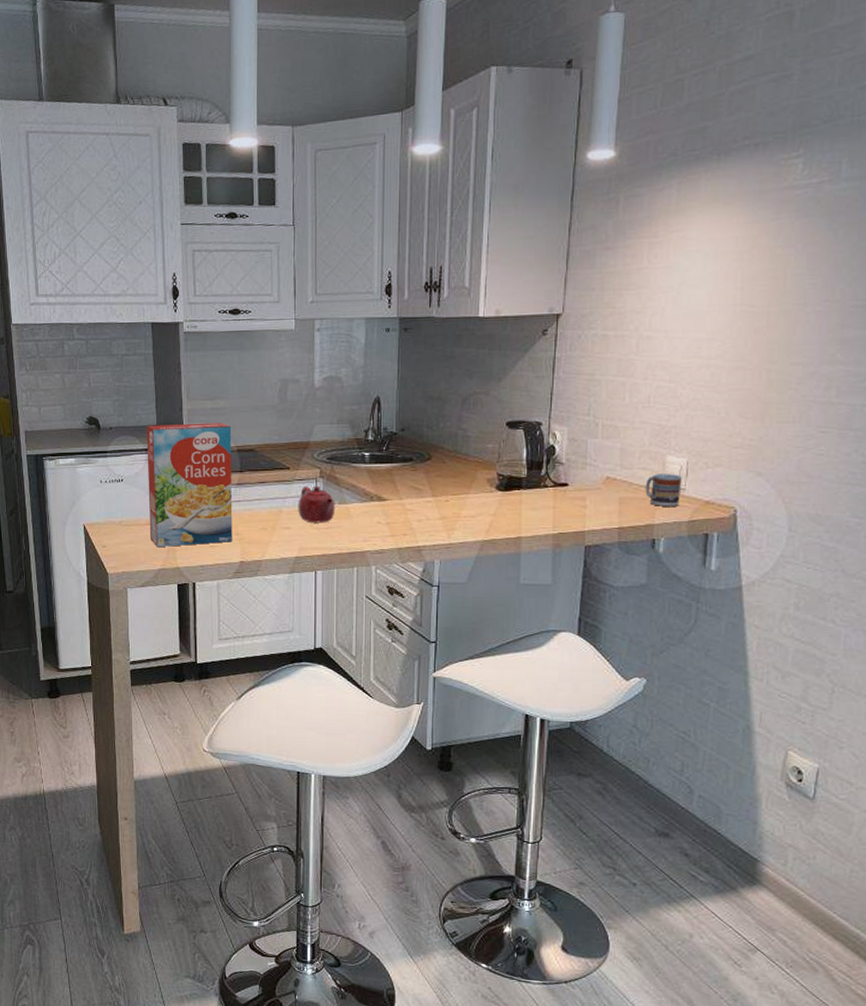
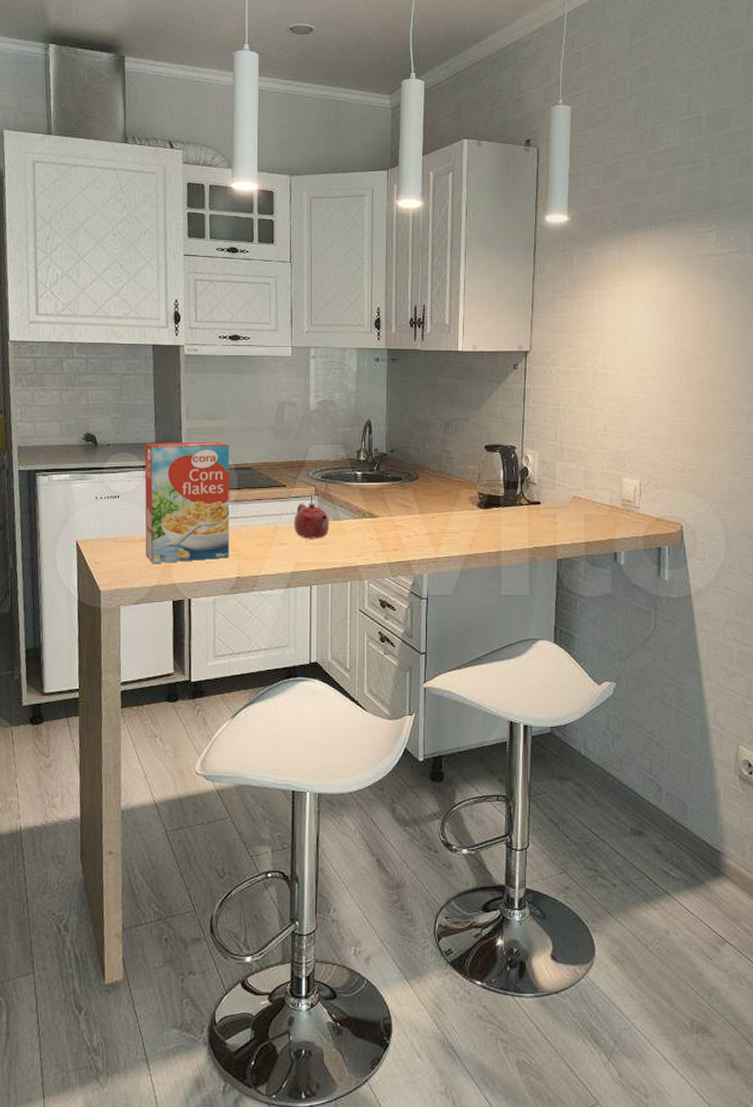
cup: present [645,474,682,506] -> none [606,494,637,523]

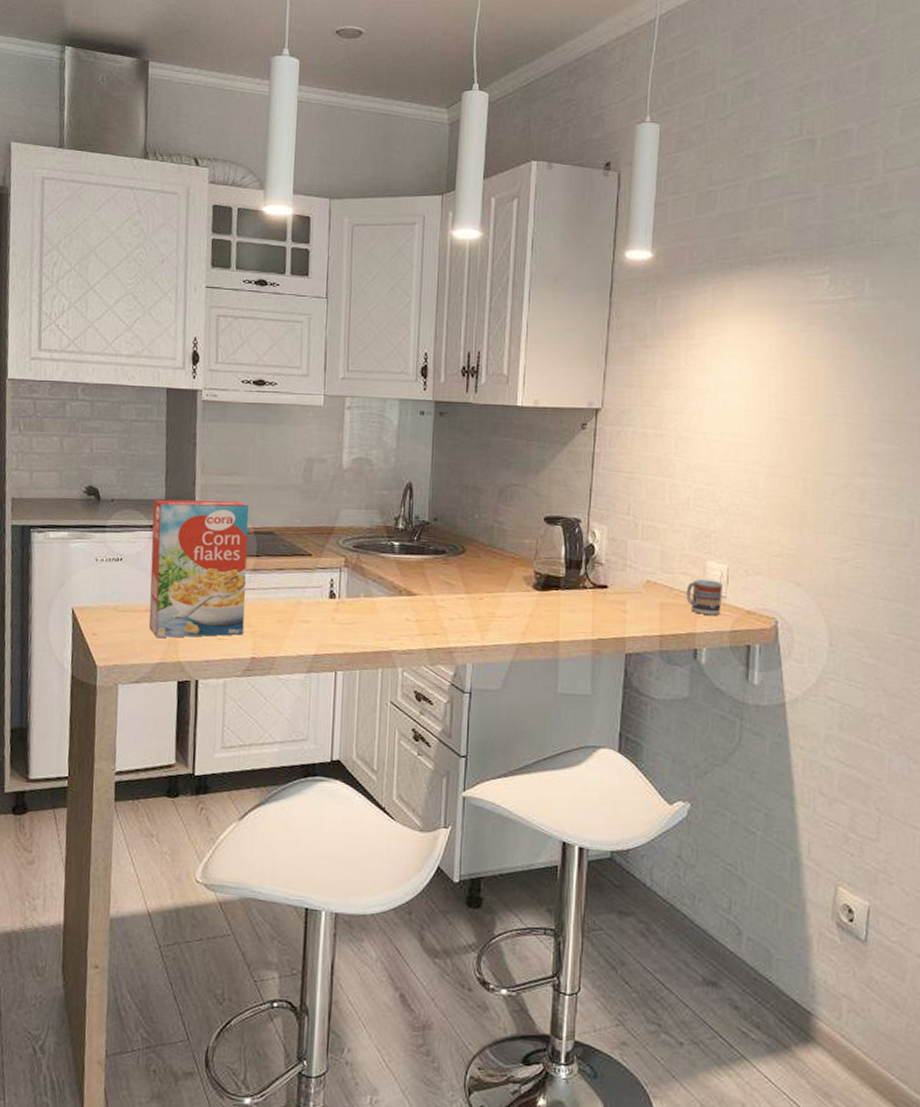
teapot: present [294,503,330,539] -> none [319,575,361,618]
cup: none [606,494,637,523] -> present [686,579,723,615]

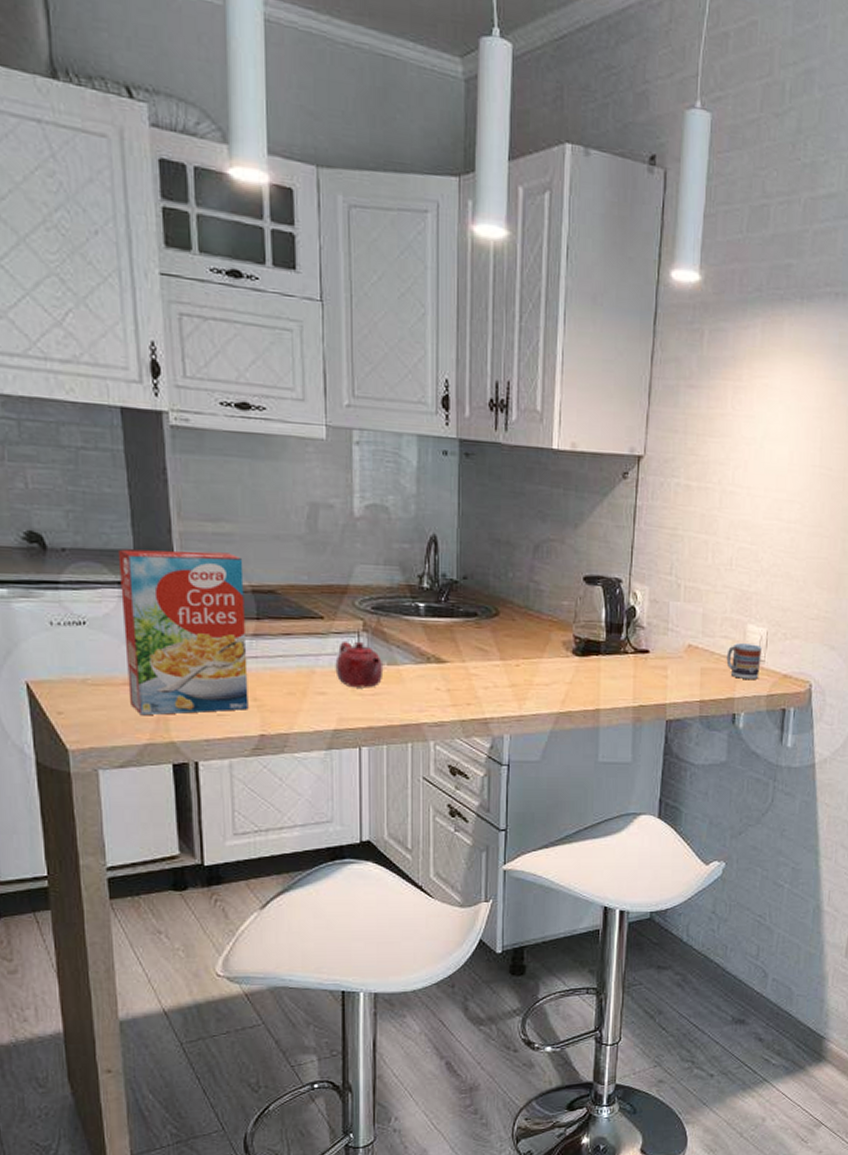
teapot: none [319,575,361,618] -> present [335,640,384,688]

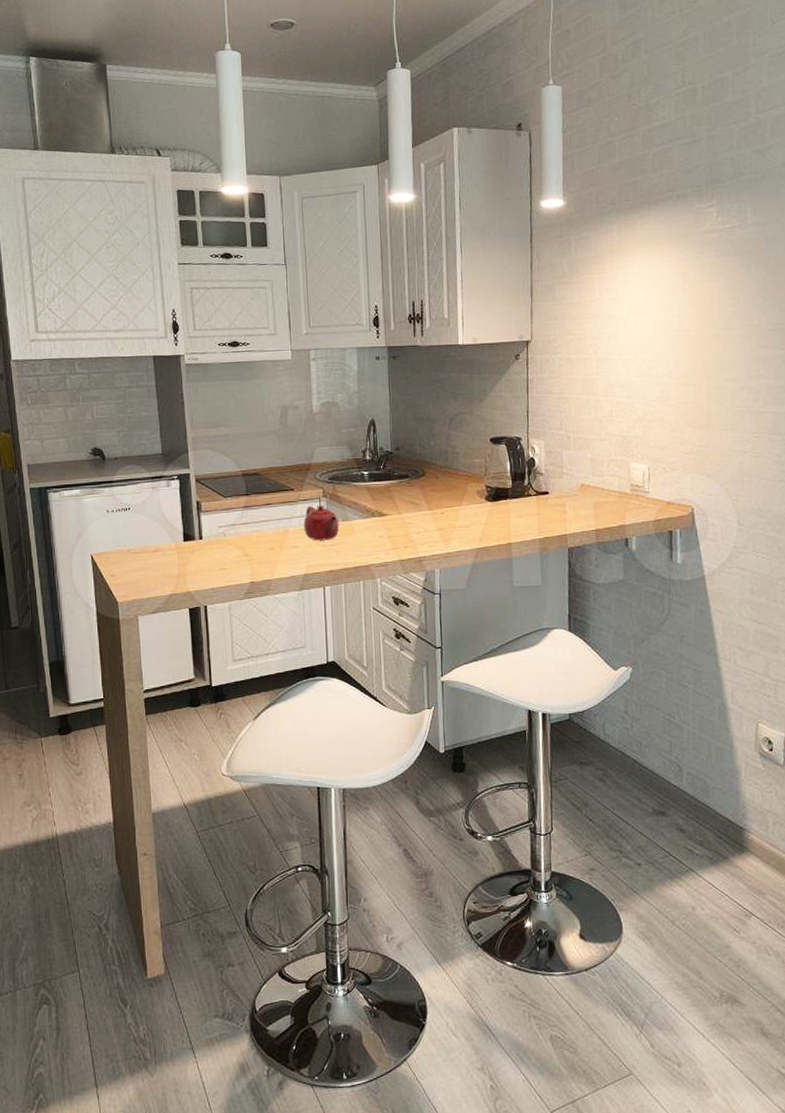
cereal box: present [117,549,249,716] -> none [151,449,242,574]
cup: present [726,643,762,679] -> none [615,479,646,509]

